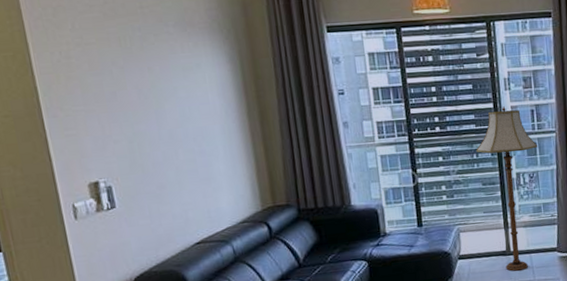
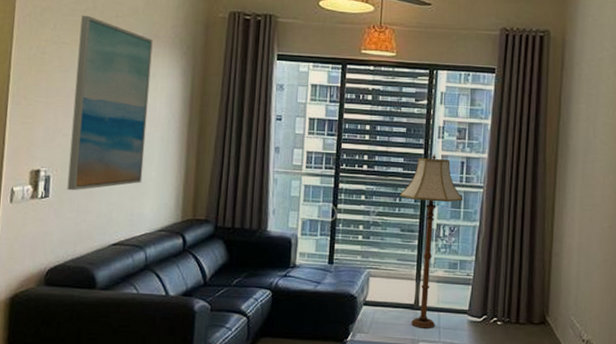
wall art: none [101,9,212,198] -> present [67,15,153,191]

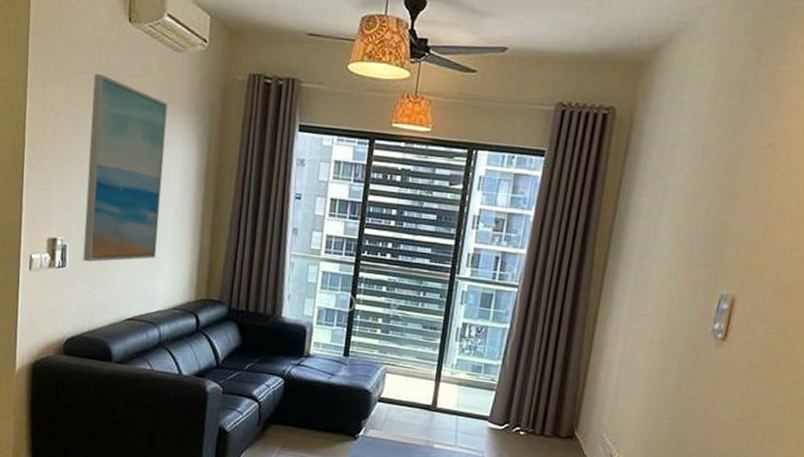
floor lamp: present [399,154,463,328] -> none [424,246,495,432]

